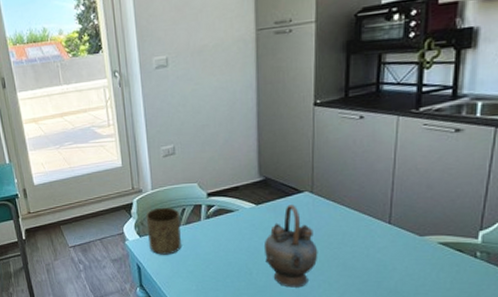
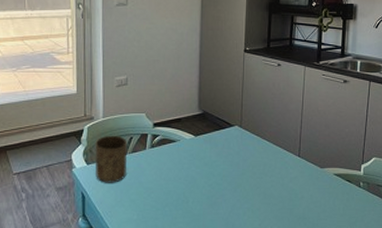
teapot: present [263,204,318,288] -> none [199,137,244,215]

